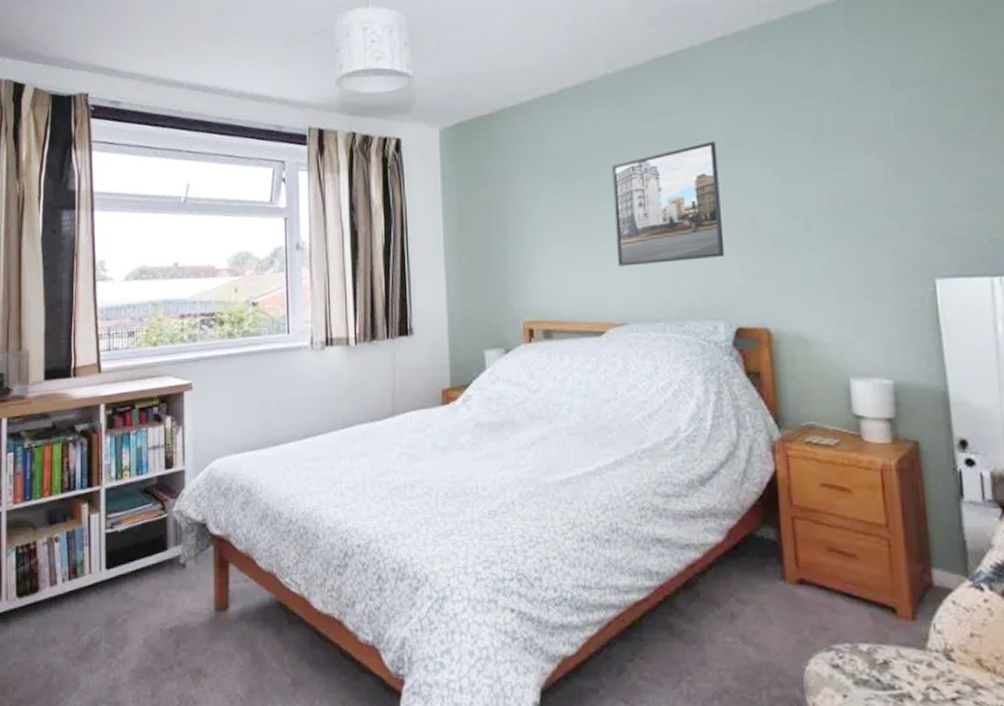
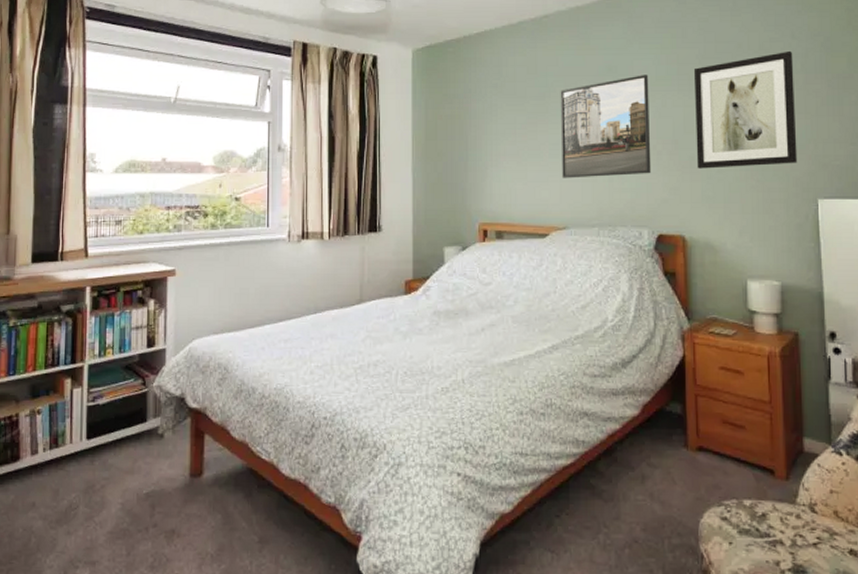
wall art: none [770,102,907,249] -> present [693,50,798,169]

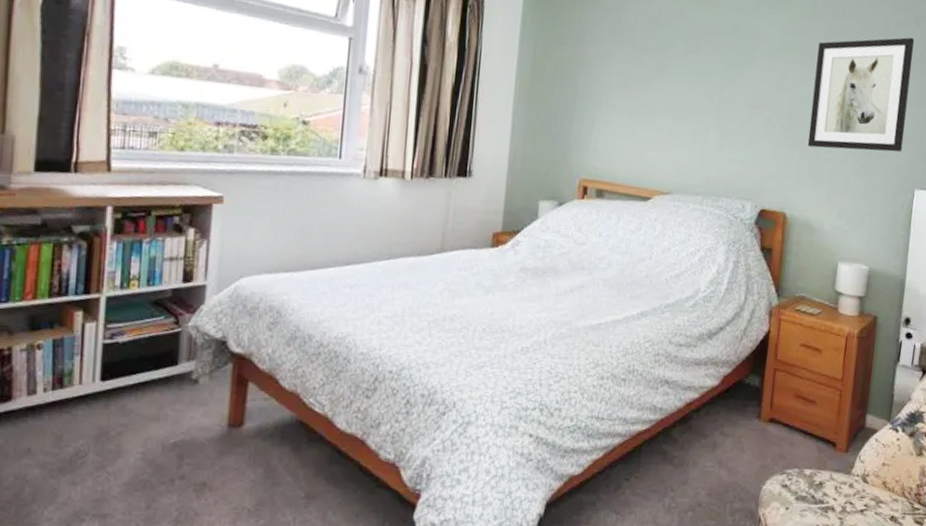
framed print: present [560,75,652,178] -> none [672,41,773,147]

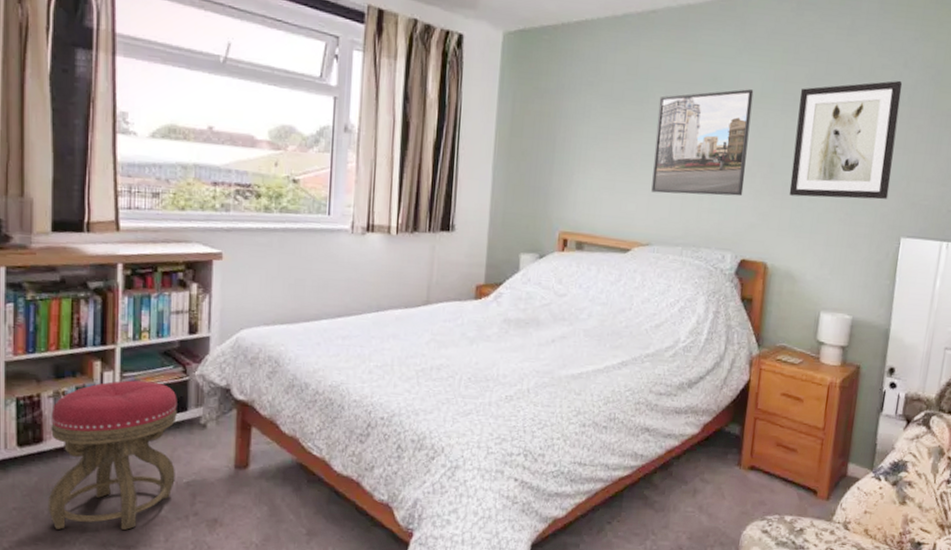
stool: none [13,332,167,497] -> present [47,380,177,530]
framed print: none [672,41,773,147] -> present [651,89,754,196]

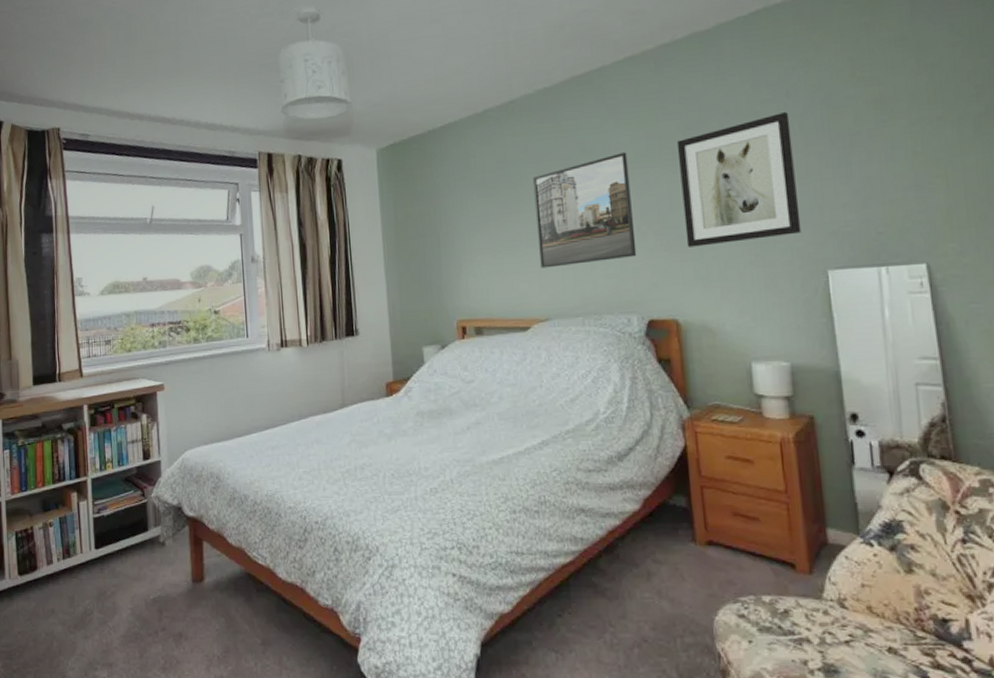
stool: present [47,380,177,530] -> none [42,507,144,650]

